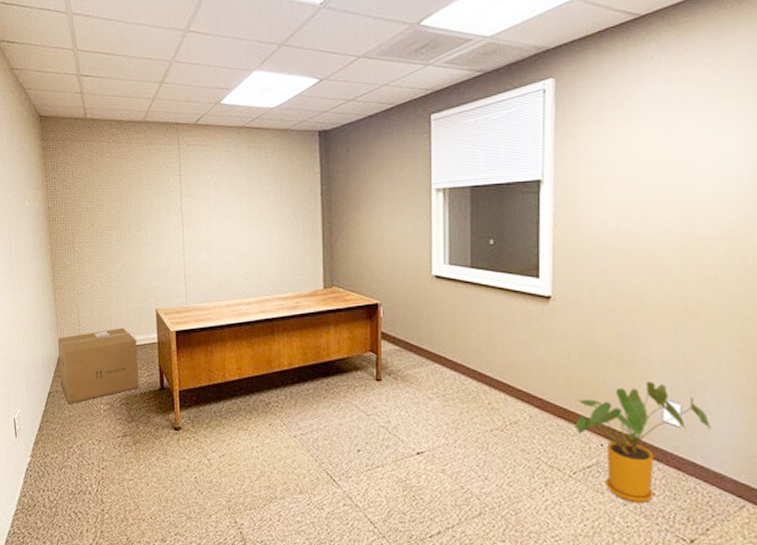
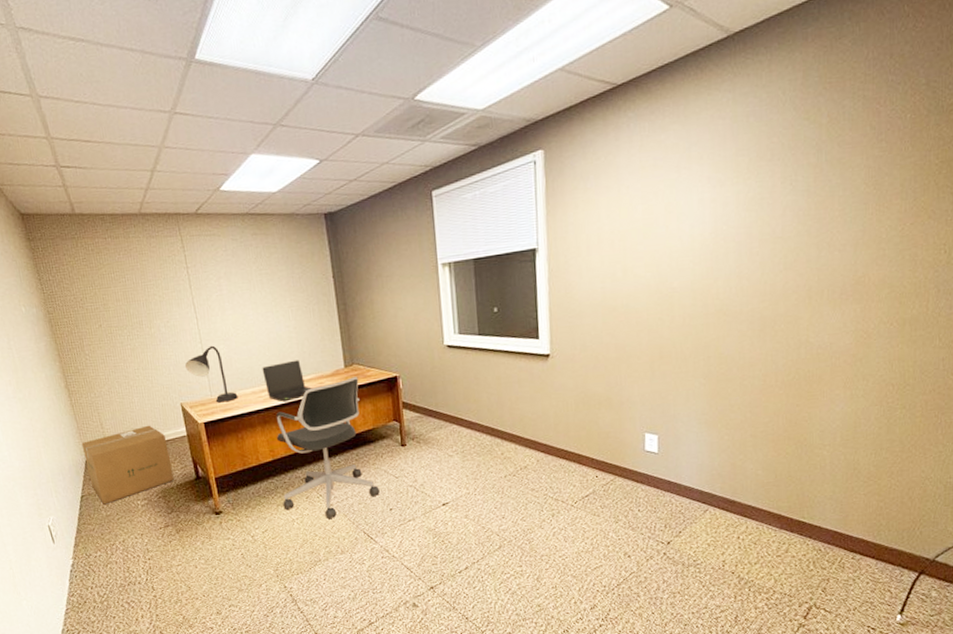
desk lamp: none [166,253,212,312] -> present [185,345,238,403]
laptop: none [239,276,287,319] -> present [262,360,312,402]
office chair: none [244,300,348,453] -> present [276,377,380,520]
house plant: present [574,380,711,503] -> none [574,418,682,519]

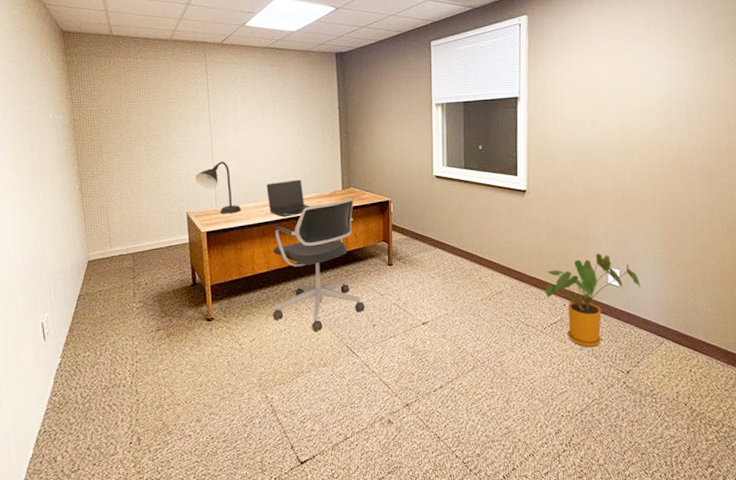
box: present [81,425,174,505] -> none [86,231,171,305]
house plant: none [574,418,682,519] -> present [544,253,641,347]

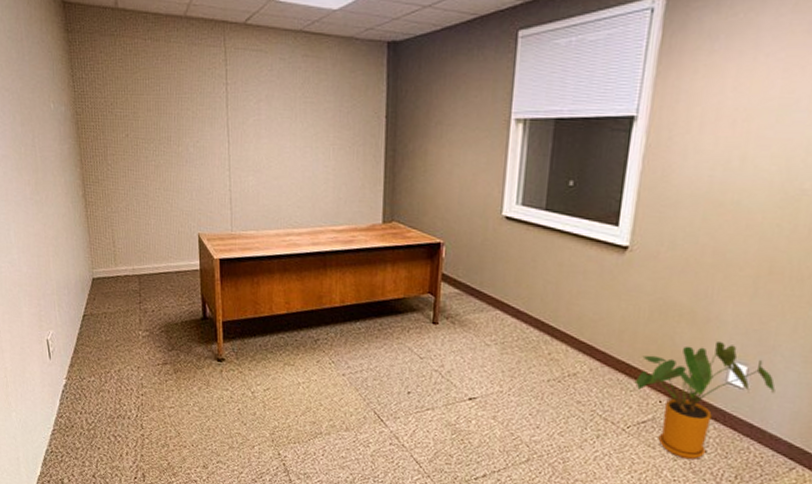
desk lamp: present [196,161,241,214] -> none [209,175,260,241]
laptop: present [266,179,310,217] -> none [290,205,342,251]
office chair: present [272,199,365,332] -> none [290,235,400,391]

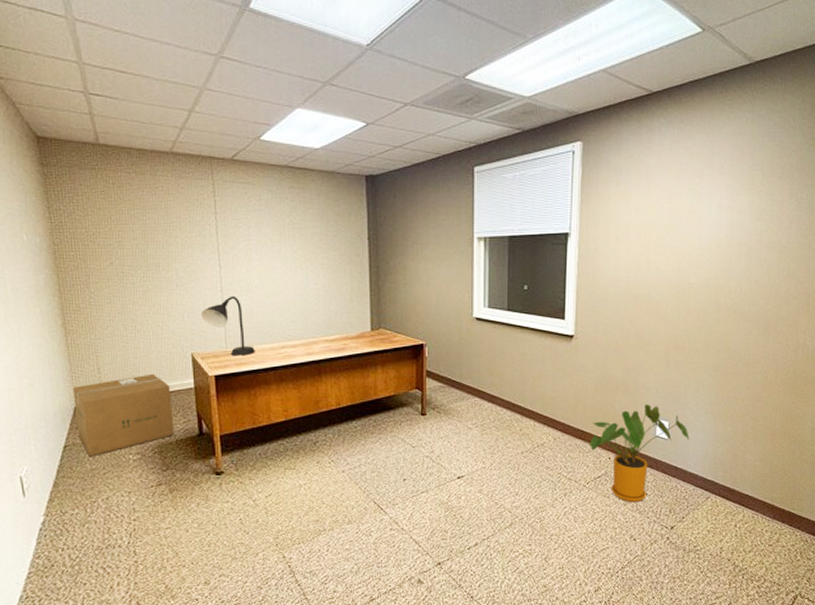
box: none [91,251,179,329] -> present [72,373,174,457]
desk lamp: none [209,175,260,241] -> present [202,296,255,356]

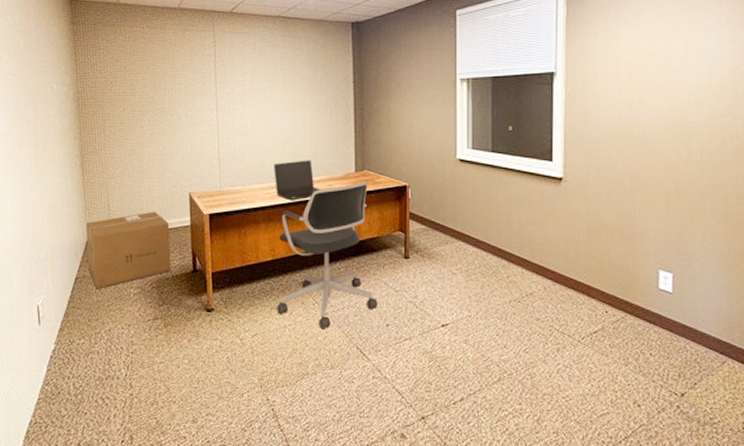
desk lamp: present [202,296,255,356] -> none [200,138,246,196]
laptop: none [284,319,335,361] -> present [274,160,320,201]
office chair: none [291,341,395,487] -> present [277,182,378,330]
house plant: present [589,404,690,502] -> none [582,253,698,362]

